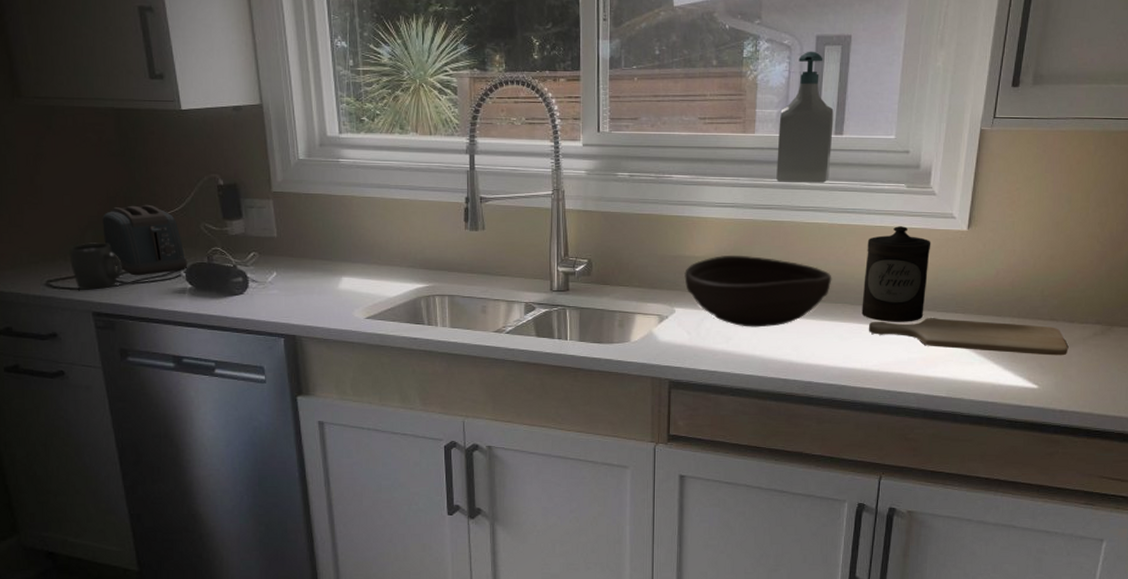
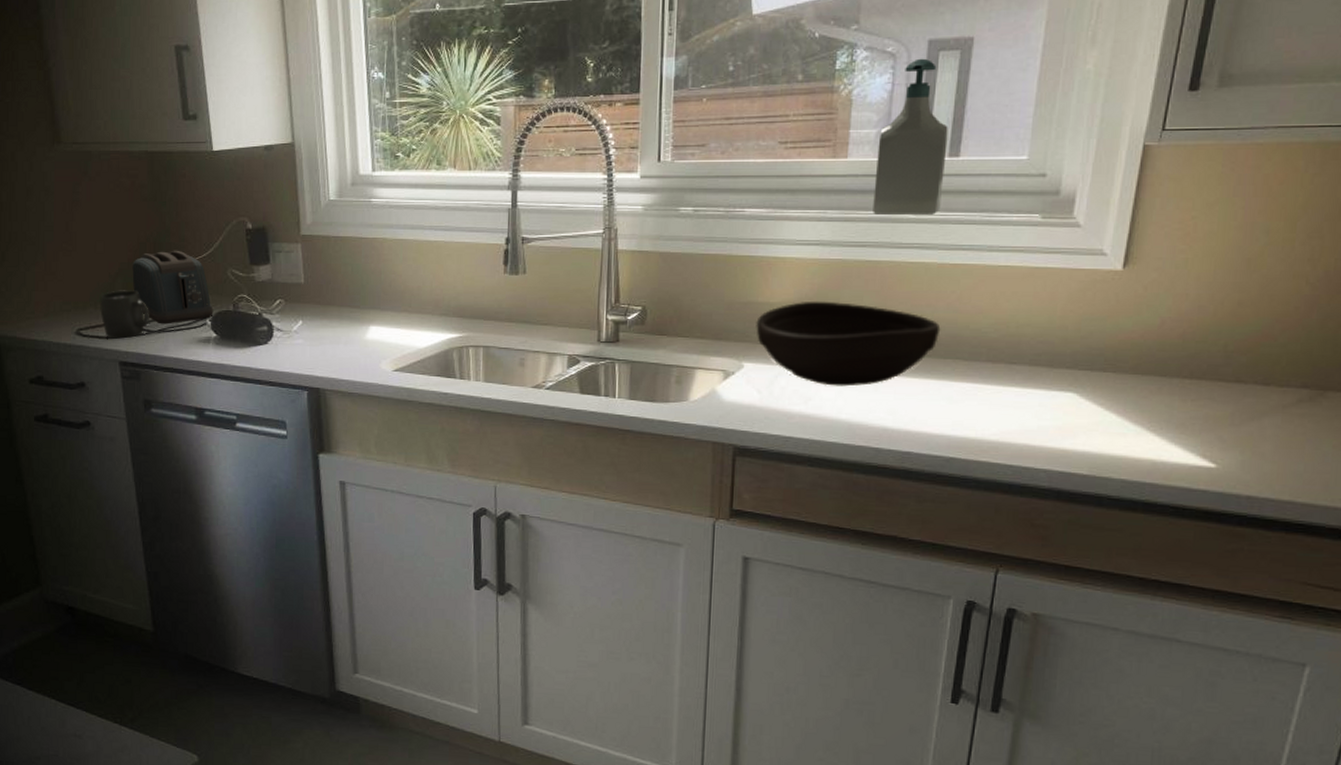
canister: present [861,226,931,322] -> none [978,265,1073,383]
chopping board: present [868,318,1068,356] -> none [985,377,1260,428]

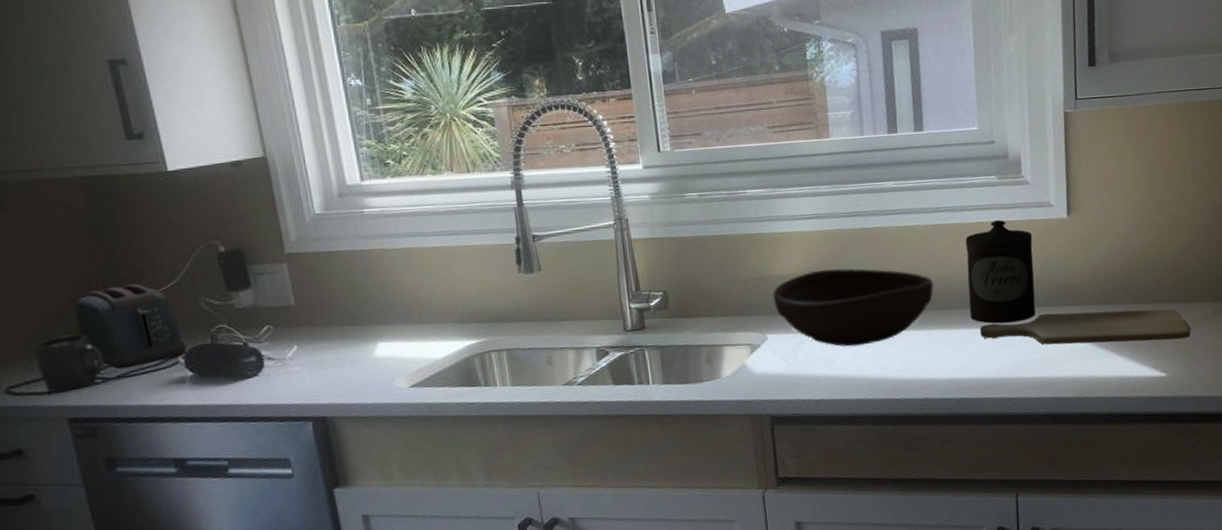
soap bottle: present [873,58,948,216] -> none [854,47,915,187]
canister: none [978,265,1073,383] -> present [965,220,1036,324]
chopping board: none [985,377,1260,428] -> present [979,309,1191,345]

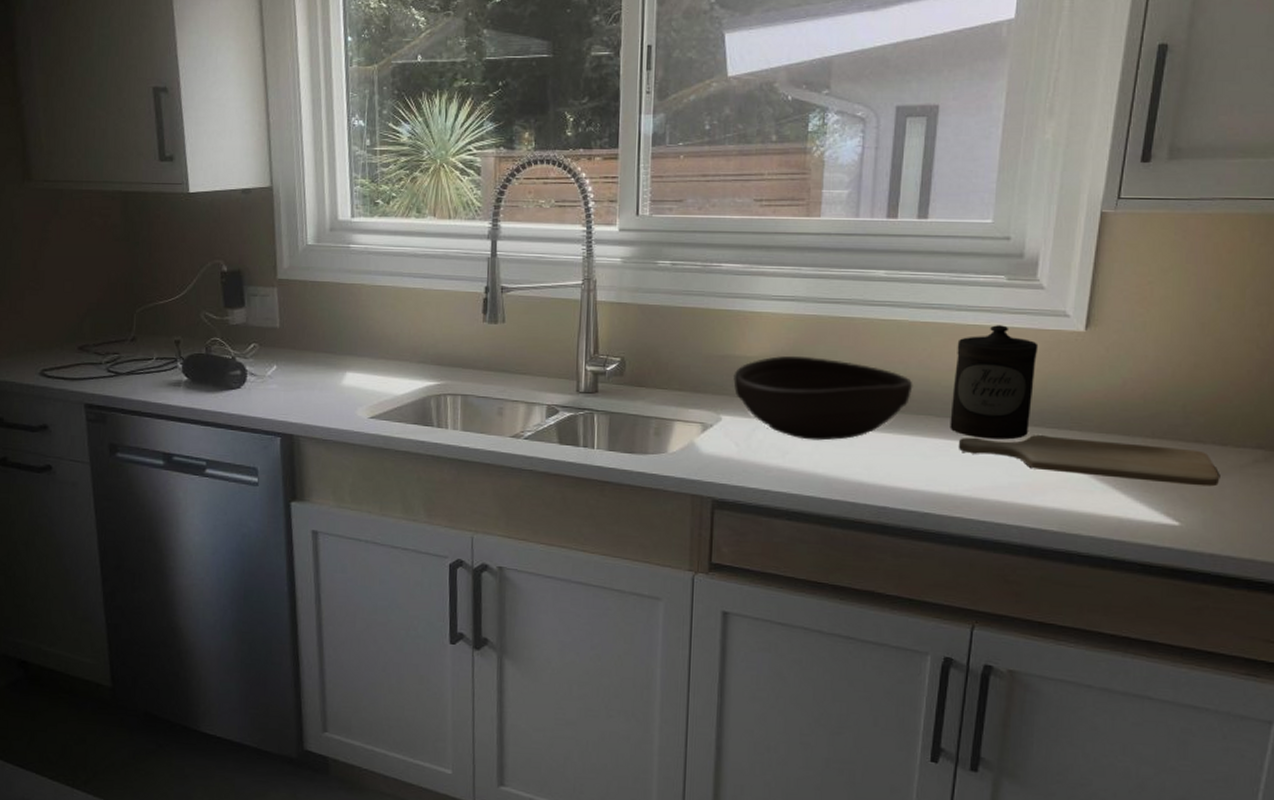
mug: present [35,334,104,394] -> none [66,330,118,381]
toaster: present [75,283,187,370] -> none [101,291,185,367]

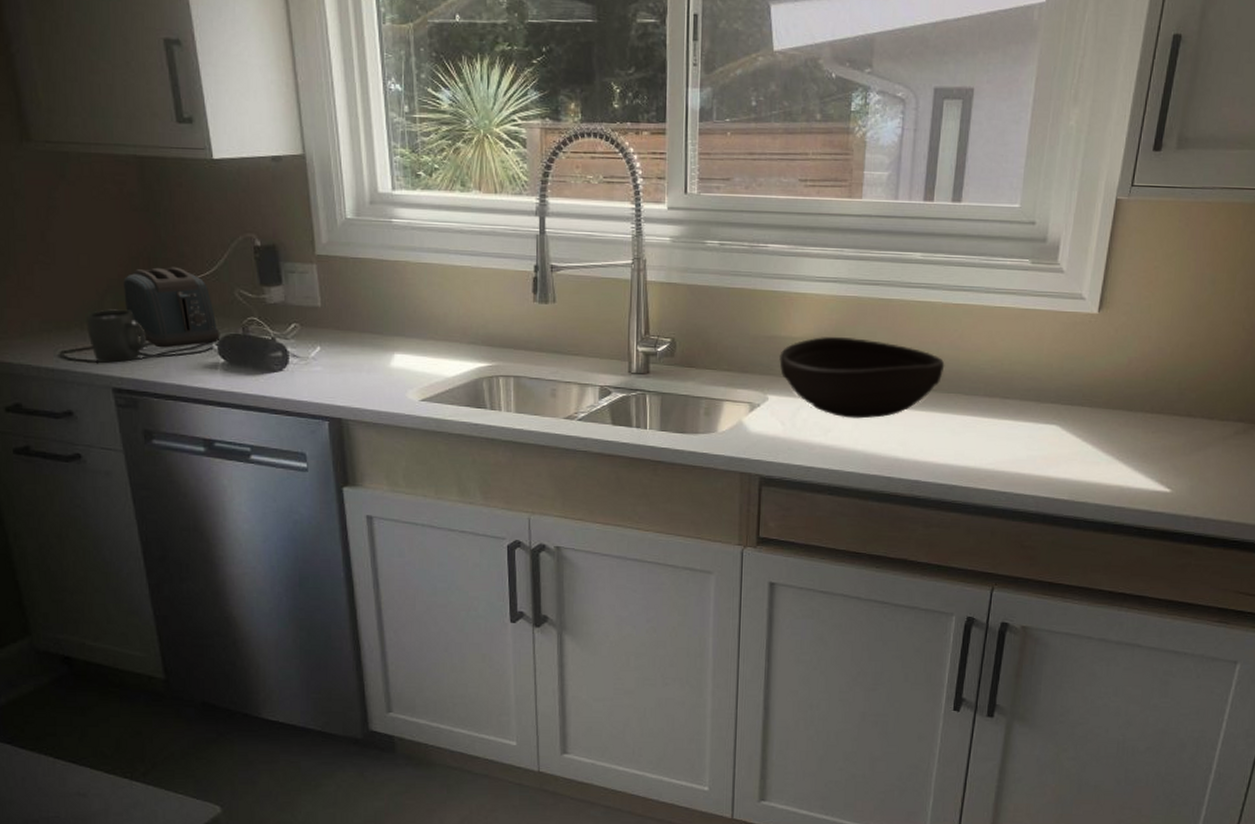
mug: none [66,330,118,381] -> present [87,309,146,363]
toaster: none [101,291,185,367] -> present [123,266,220,348]
canister: present [950,325,1039,440] -> none [976,307,1057,416]
chopping board: present [958,435,1219,487] -> none [983,411,1205,457]

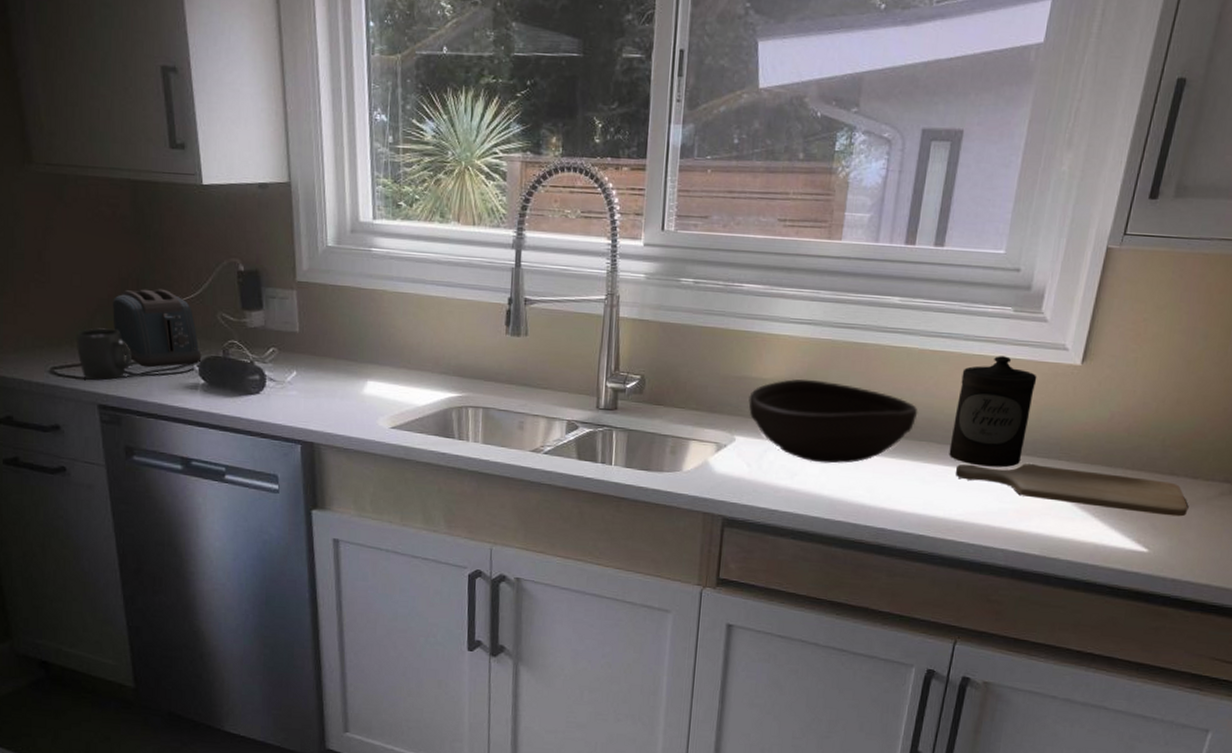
canister: none [976,307,1057,416] -> present [949,356,1037,468]
chopping board: none [983,411,1205,457] -> present [955,464,1188,517]

